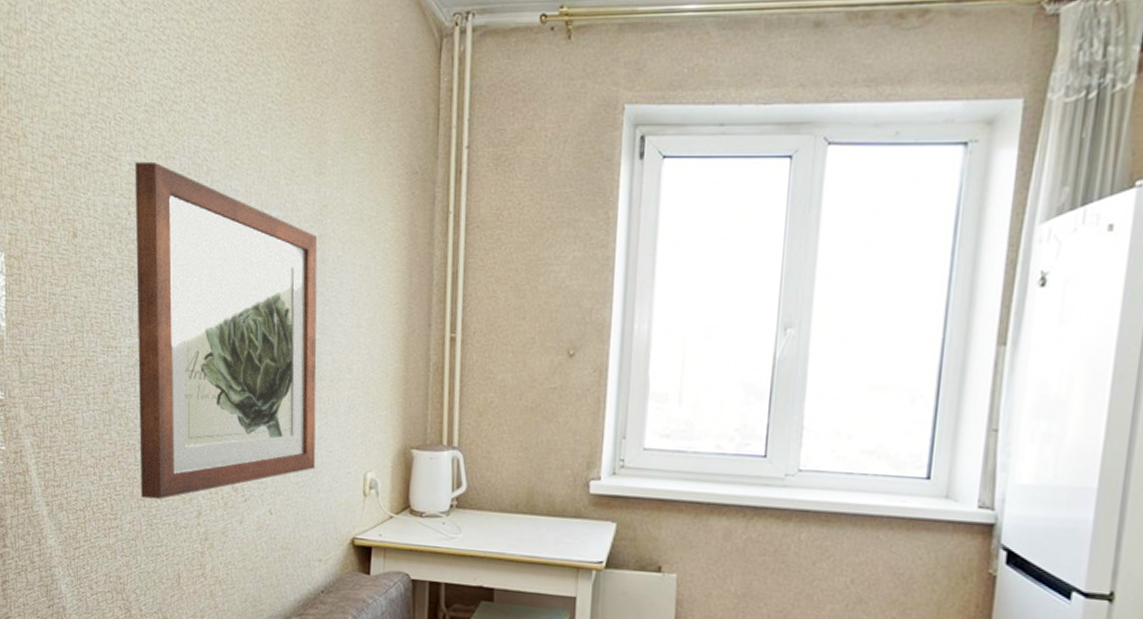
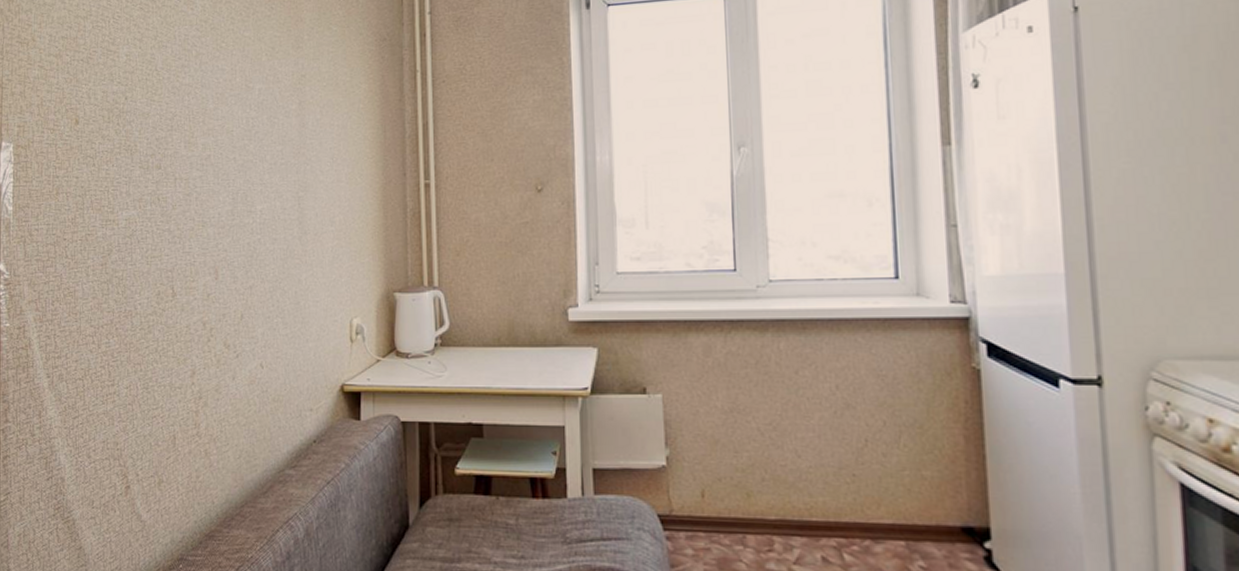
wall art: present [135,161,318,500] -> none [131,51,303,362]

